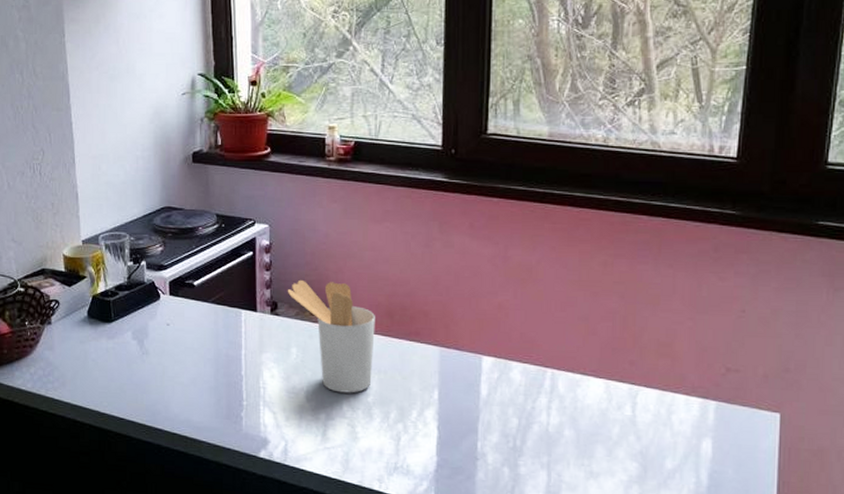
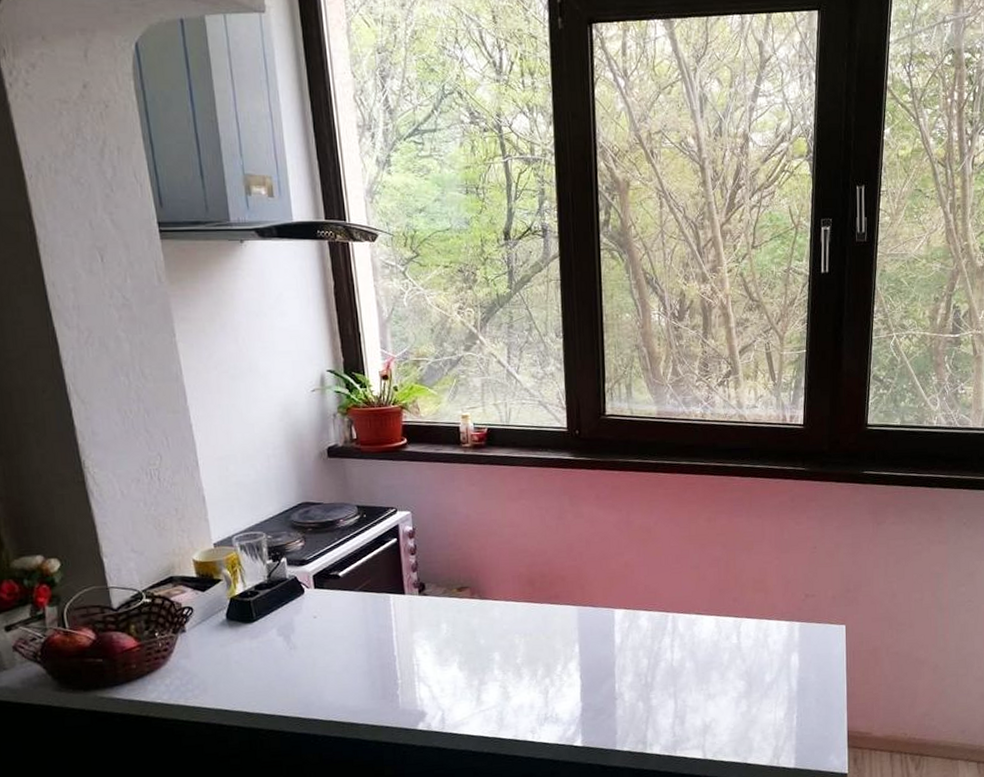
utensil holder: present [287,279,375,393] -> none [433,559,519,659]

